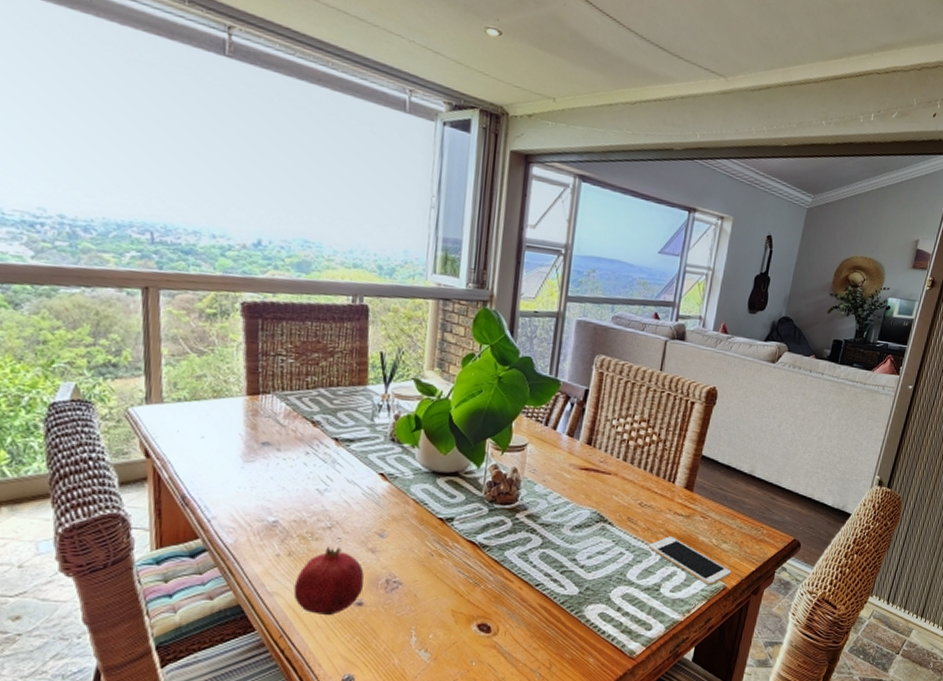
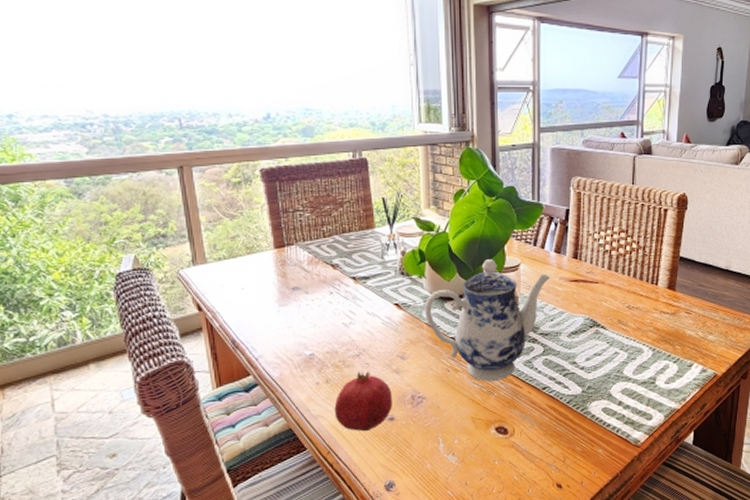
teapot: none [413,435,560,573] -> present [425,259,551,382]
cell phone: present [648,536,732,586] -> none [640,333,721,375]

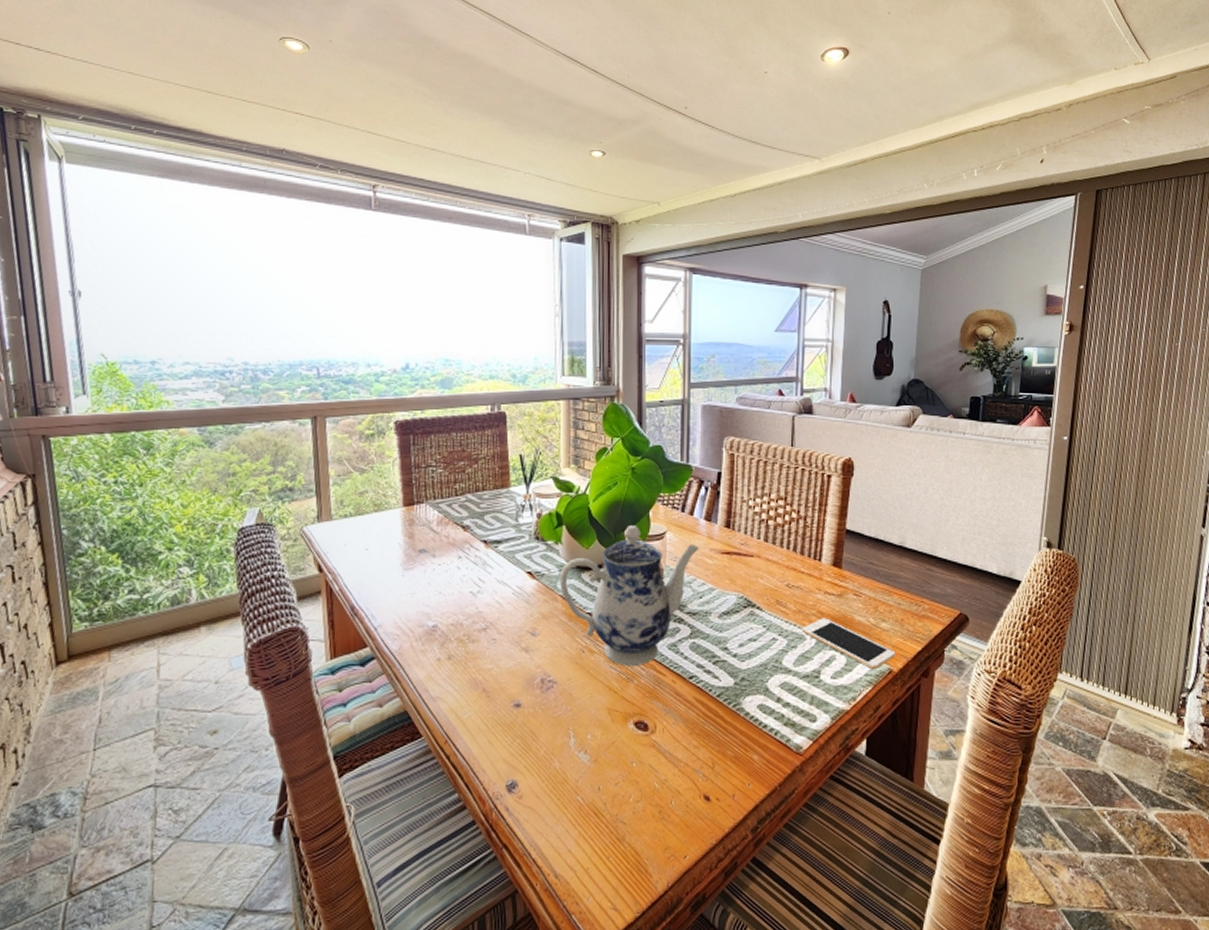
fruit: present [334,371,393,432] -> none [455,648,521,719]
cell phone: none [640,333,721,375] -> present [801,618,896,670]

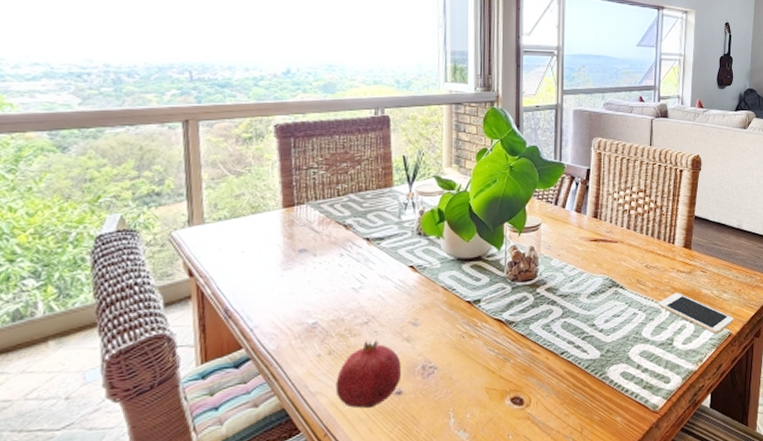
fruit: none [455,648,521,719] -> present [335,340,402,409]
teapot: present [560,526,700,667] -> none [442,219,571,348]

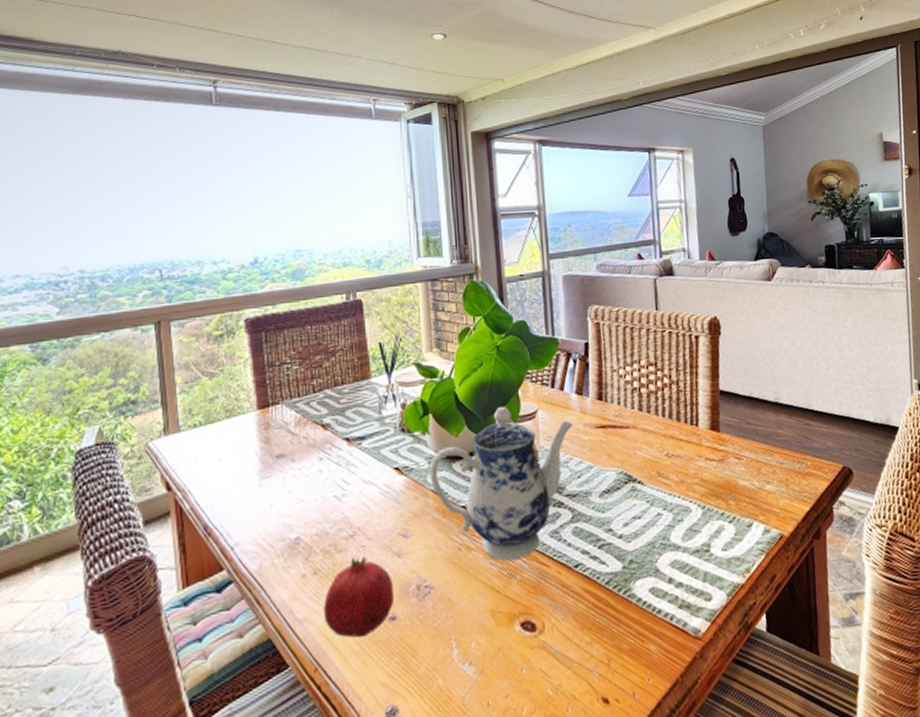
teapot: none [442,219,571,348] -> present [430,407,574,561]
cell phone: present [658,292,735,334] -> none [686,486,785,537]

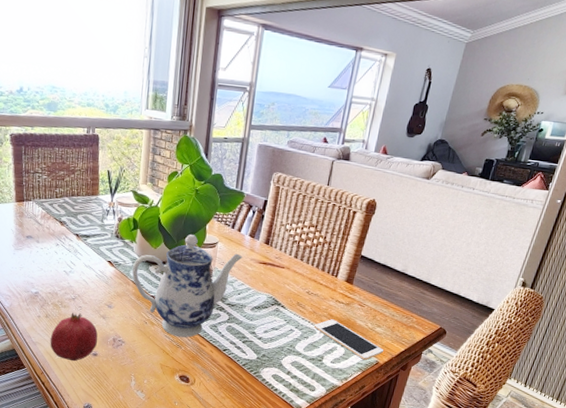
cell phone: none [686,486,785,537] -> present [313,319,384,361]

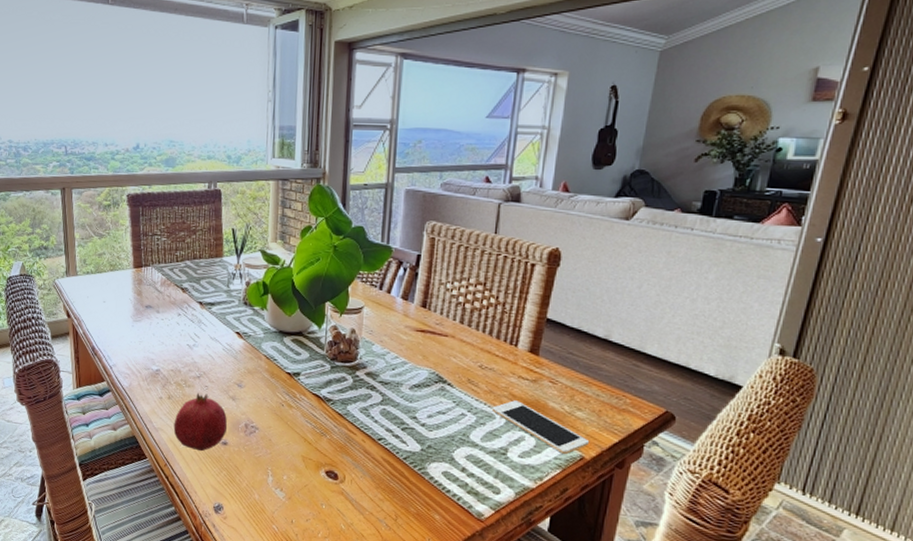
teapot: present [132,234,243,338] -> none [264,299,395,424]

